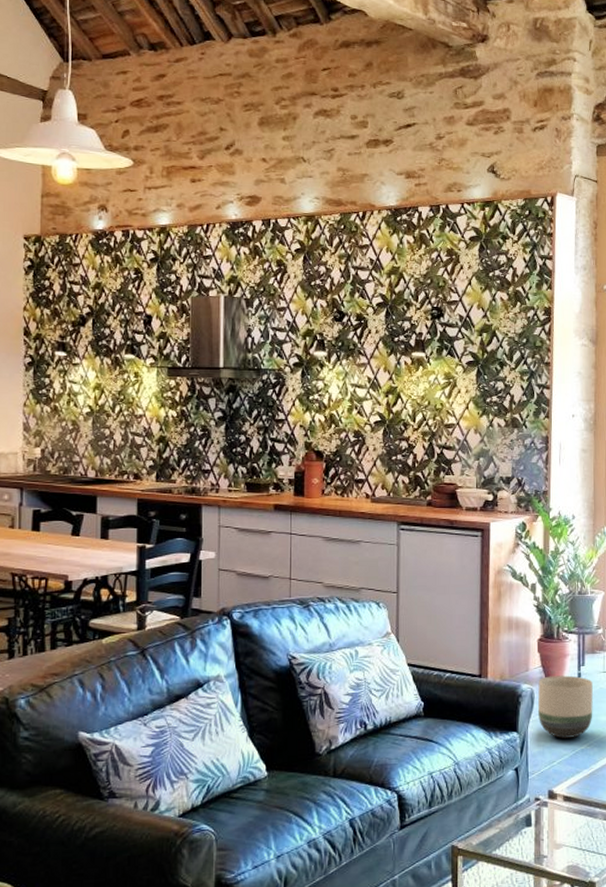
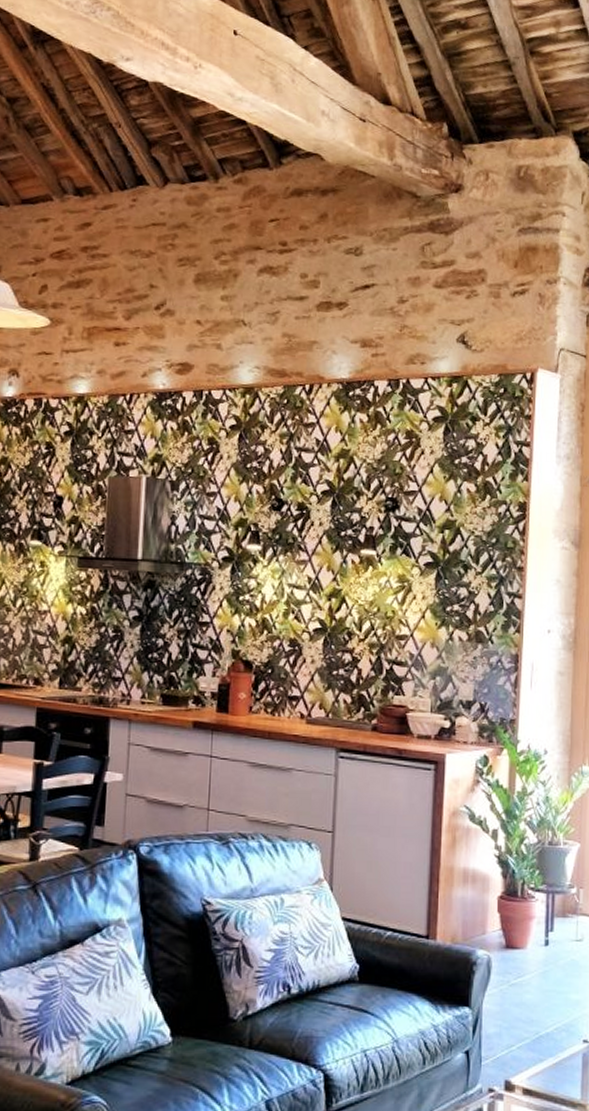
planter: present [538,675,593,738] -> none [496,941,562,1018]

